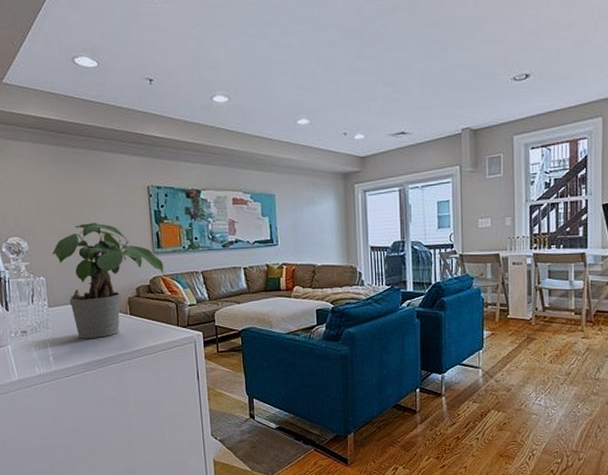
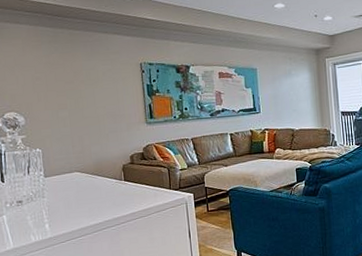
potted plant: present [52,222,165,339] -> none [48,97,157,206]

